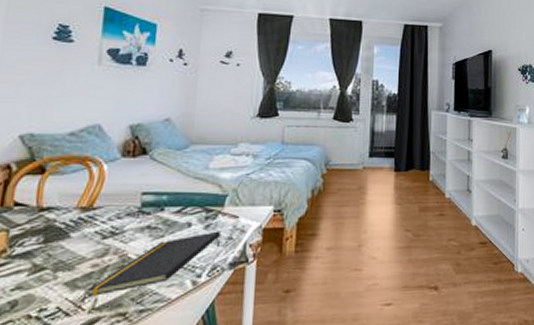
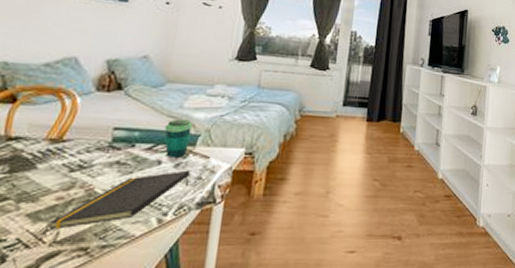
cup: none [192,180,220,219] -> present [164,119,193,157]

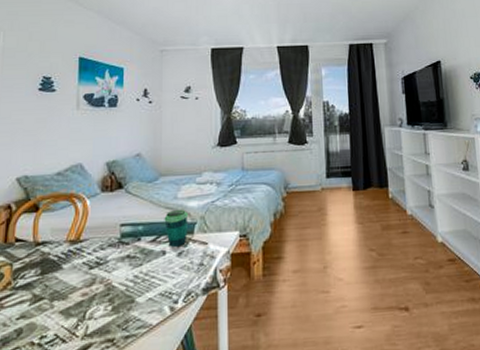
notepad: present [49,170,191,230] -> none [79,257,193,324]

